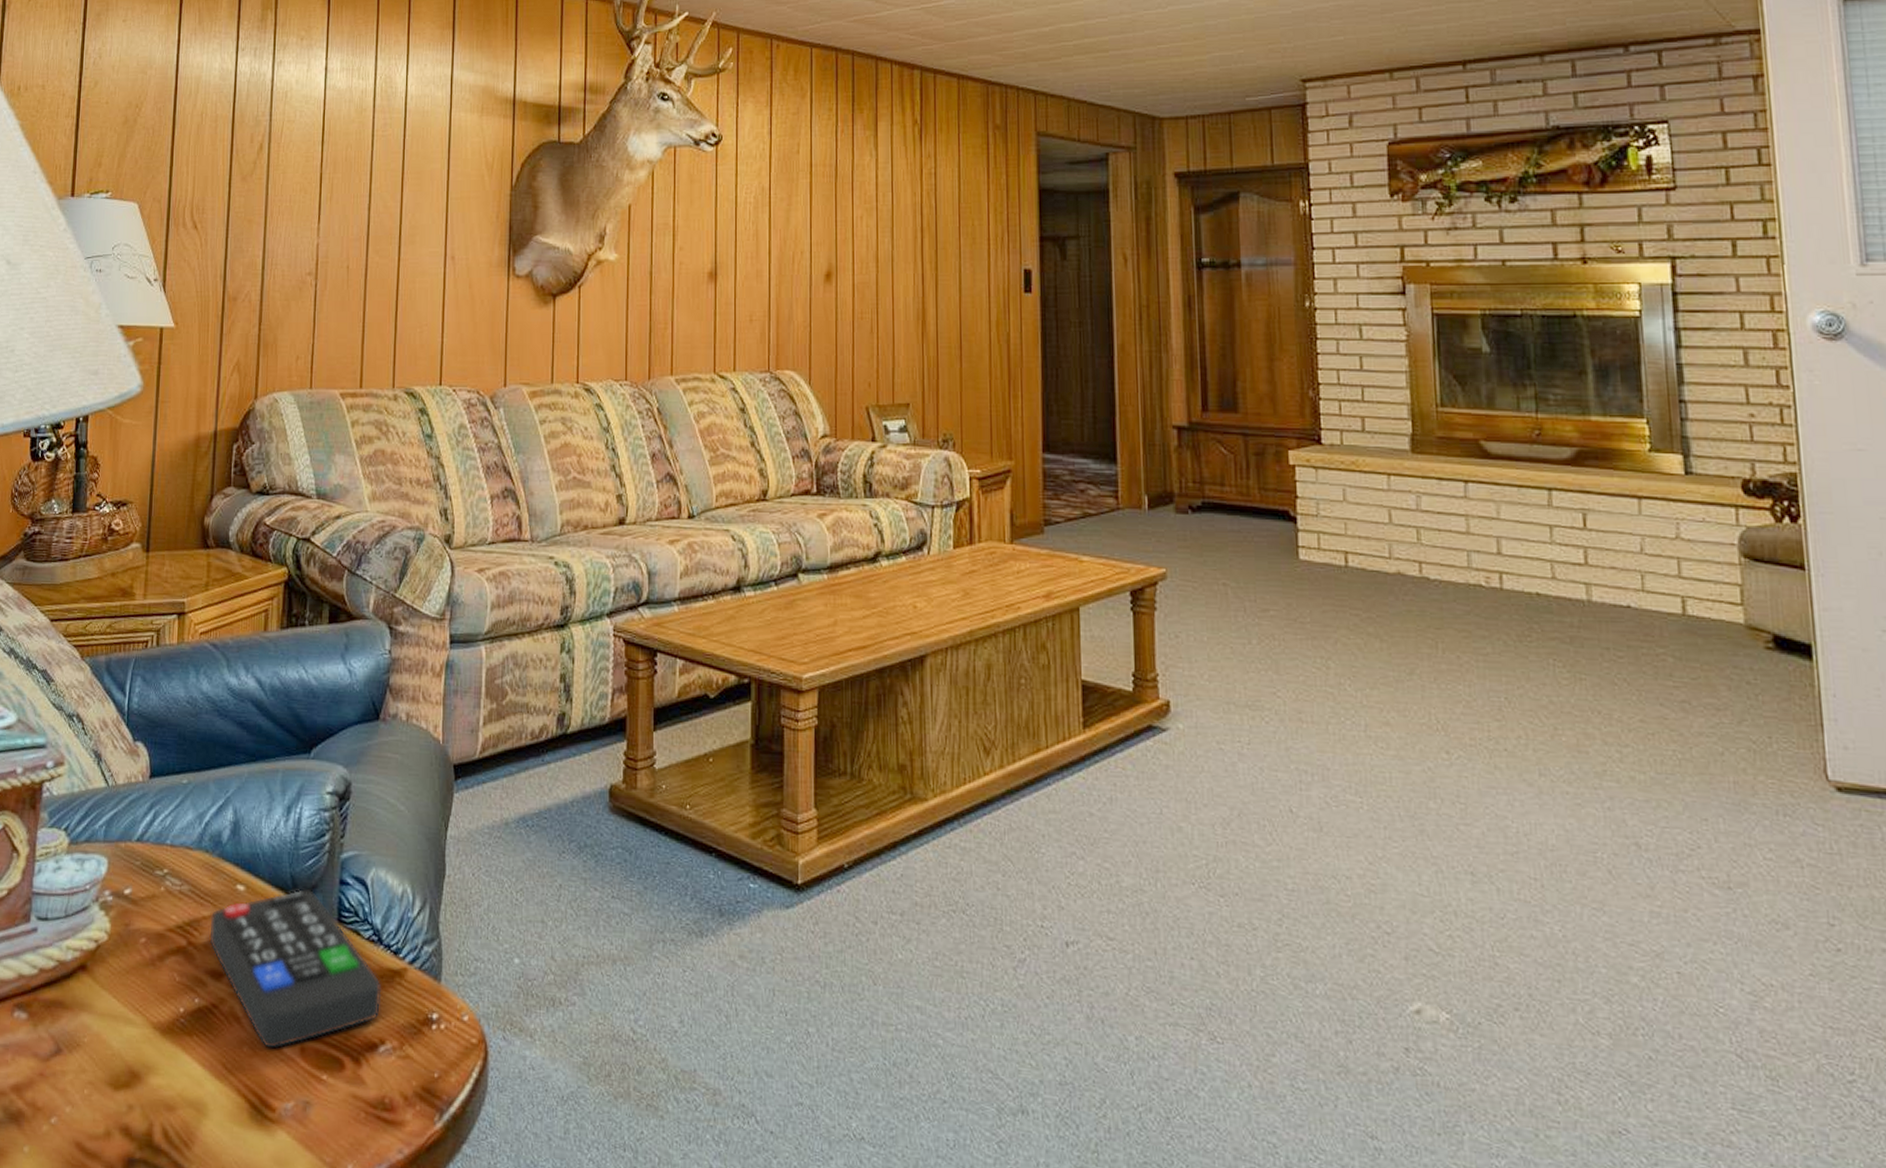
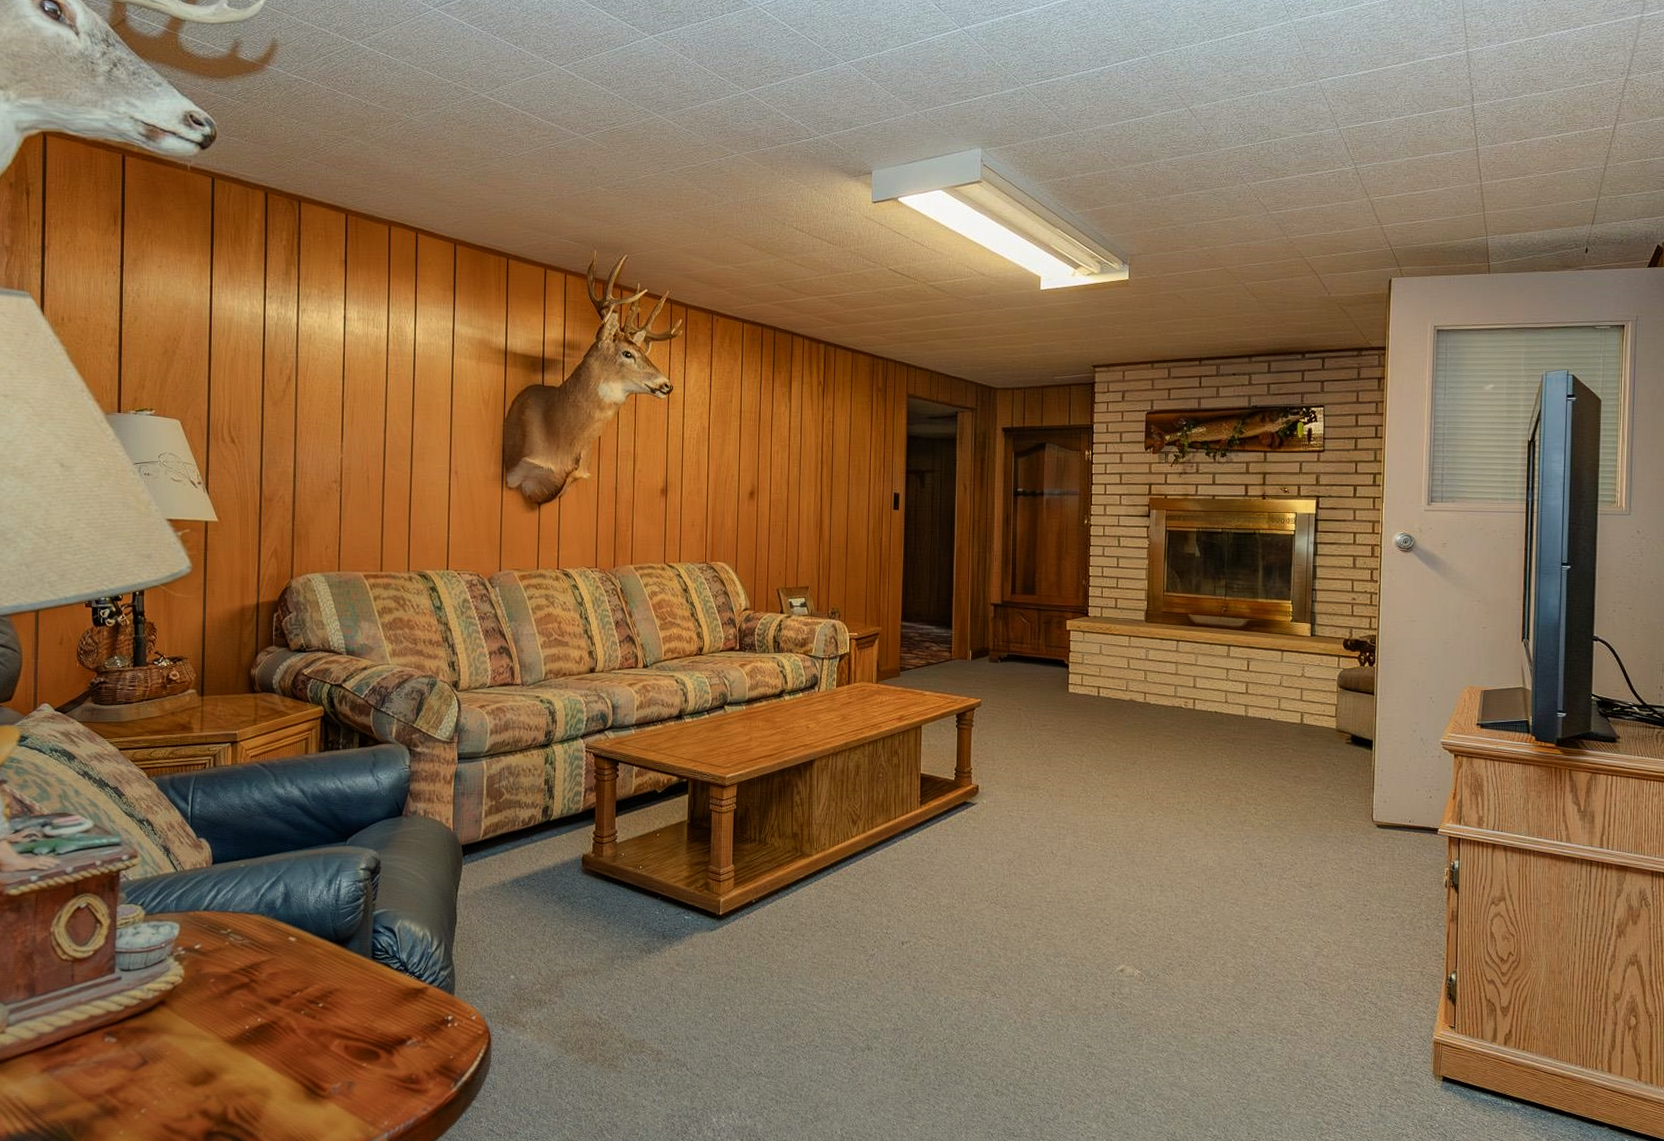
remote control: present [209,889,382,1049] -> none [268,938,408,1048]

